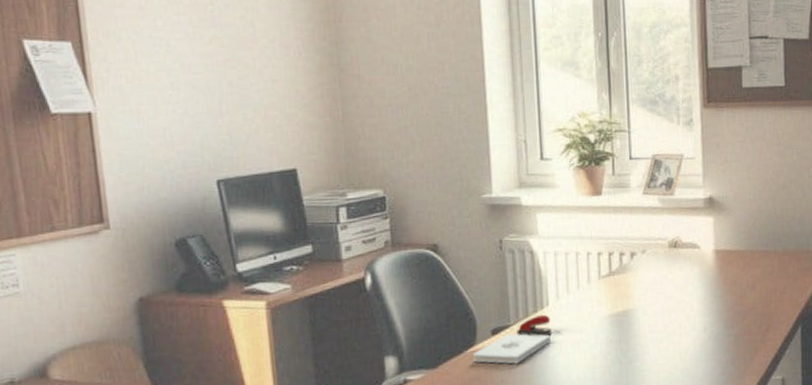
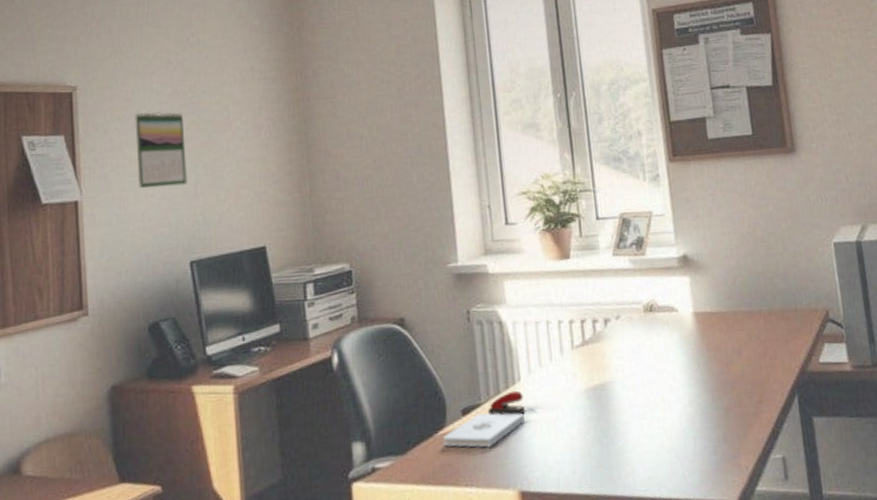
calendar: none [150,23,211,103] -> present [134,111,187,188]

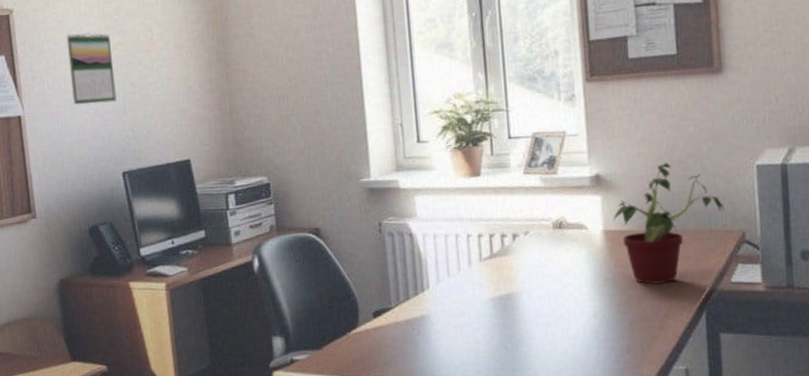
notepad: present [443,413,525,448] -> none [356,316,432,347]
stapler: present [488,390,525,415] -> none [398,297,433,319]
potted plant: none [702,241,808,368] -> present [613,162,726,284]

